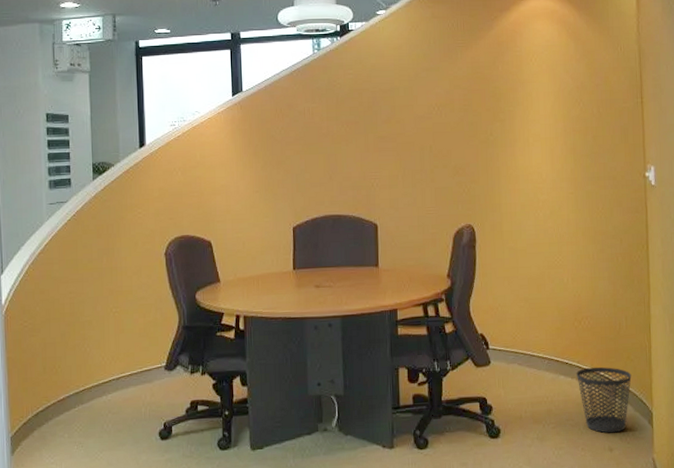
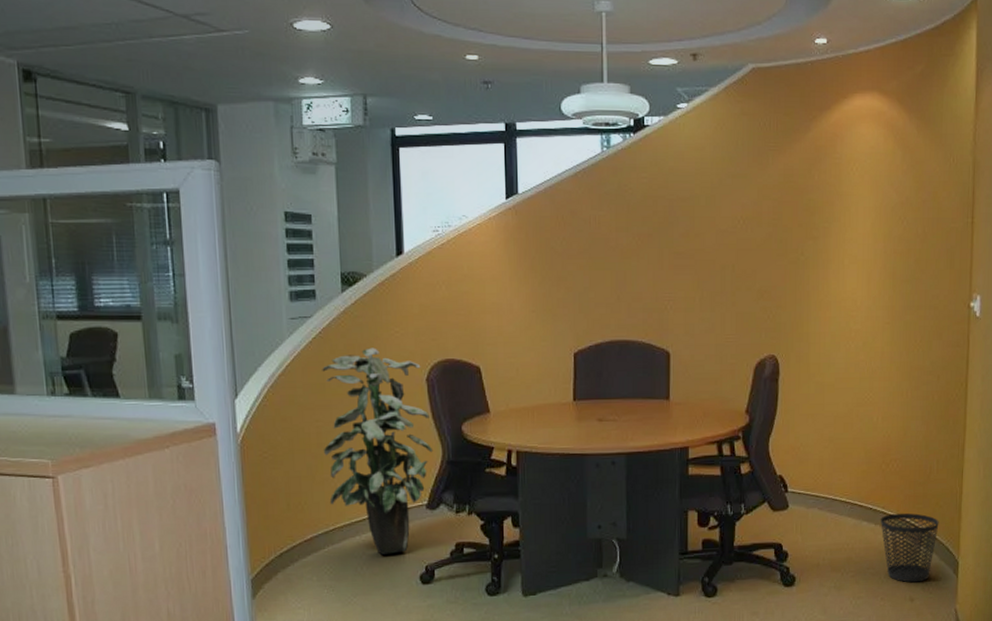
indoor plant: none [75,227,171,413] -> present [322,347,433,555]

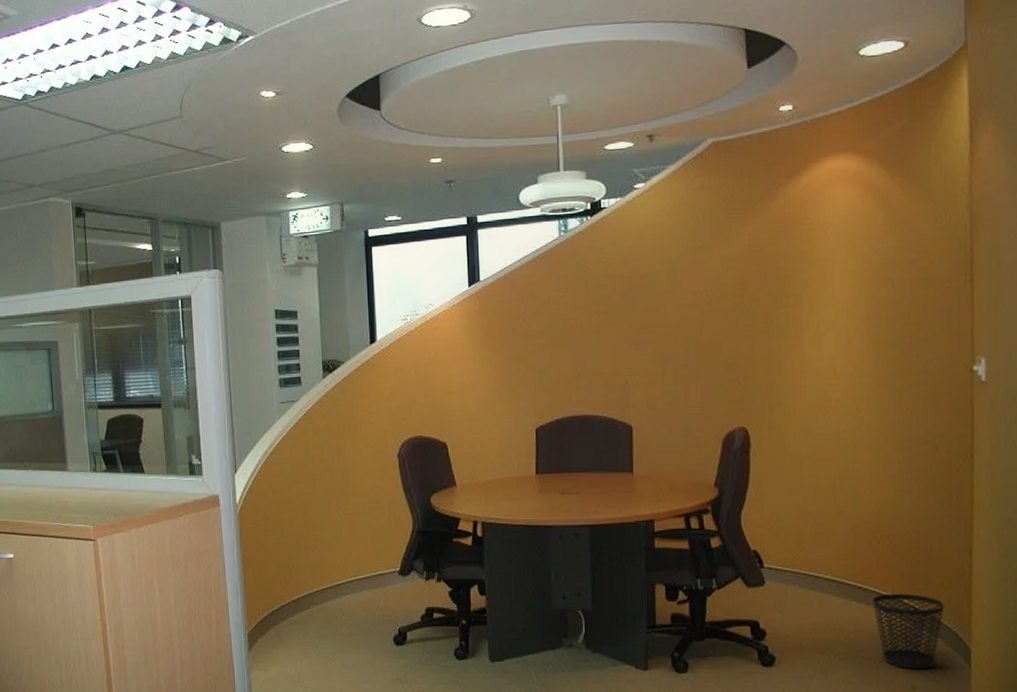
indoor plant: present [322,347,433,555] -> none [306,427,405,616]

